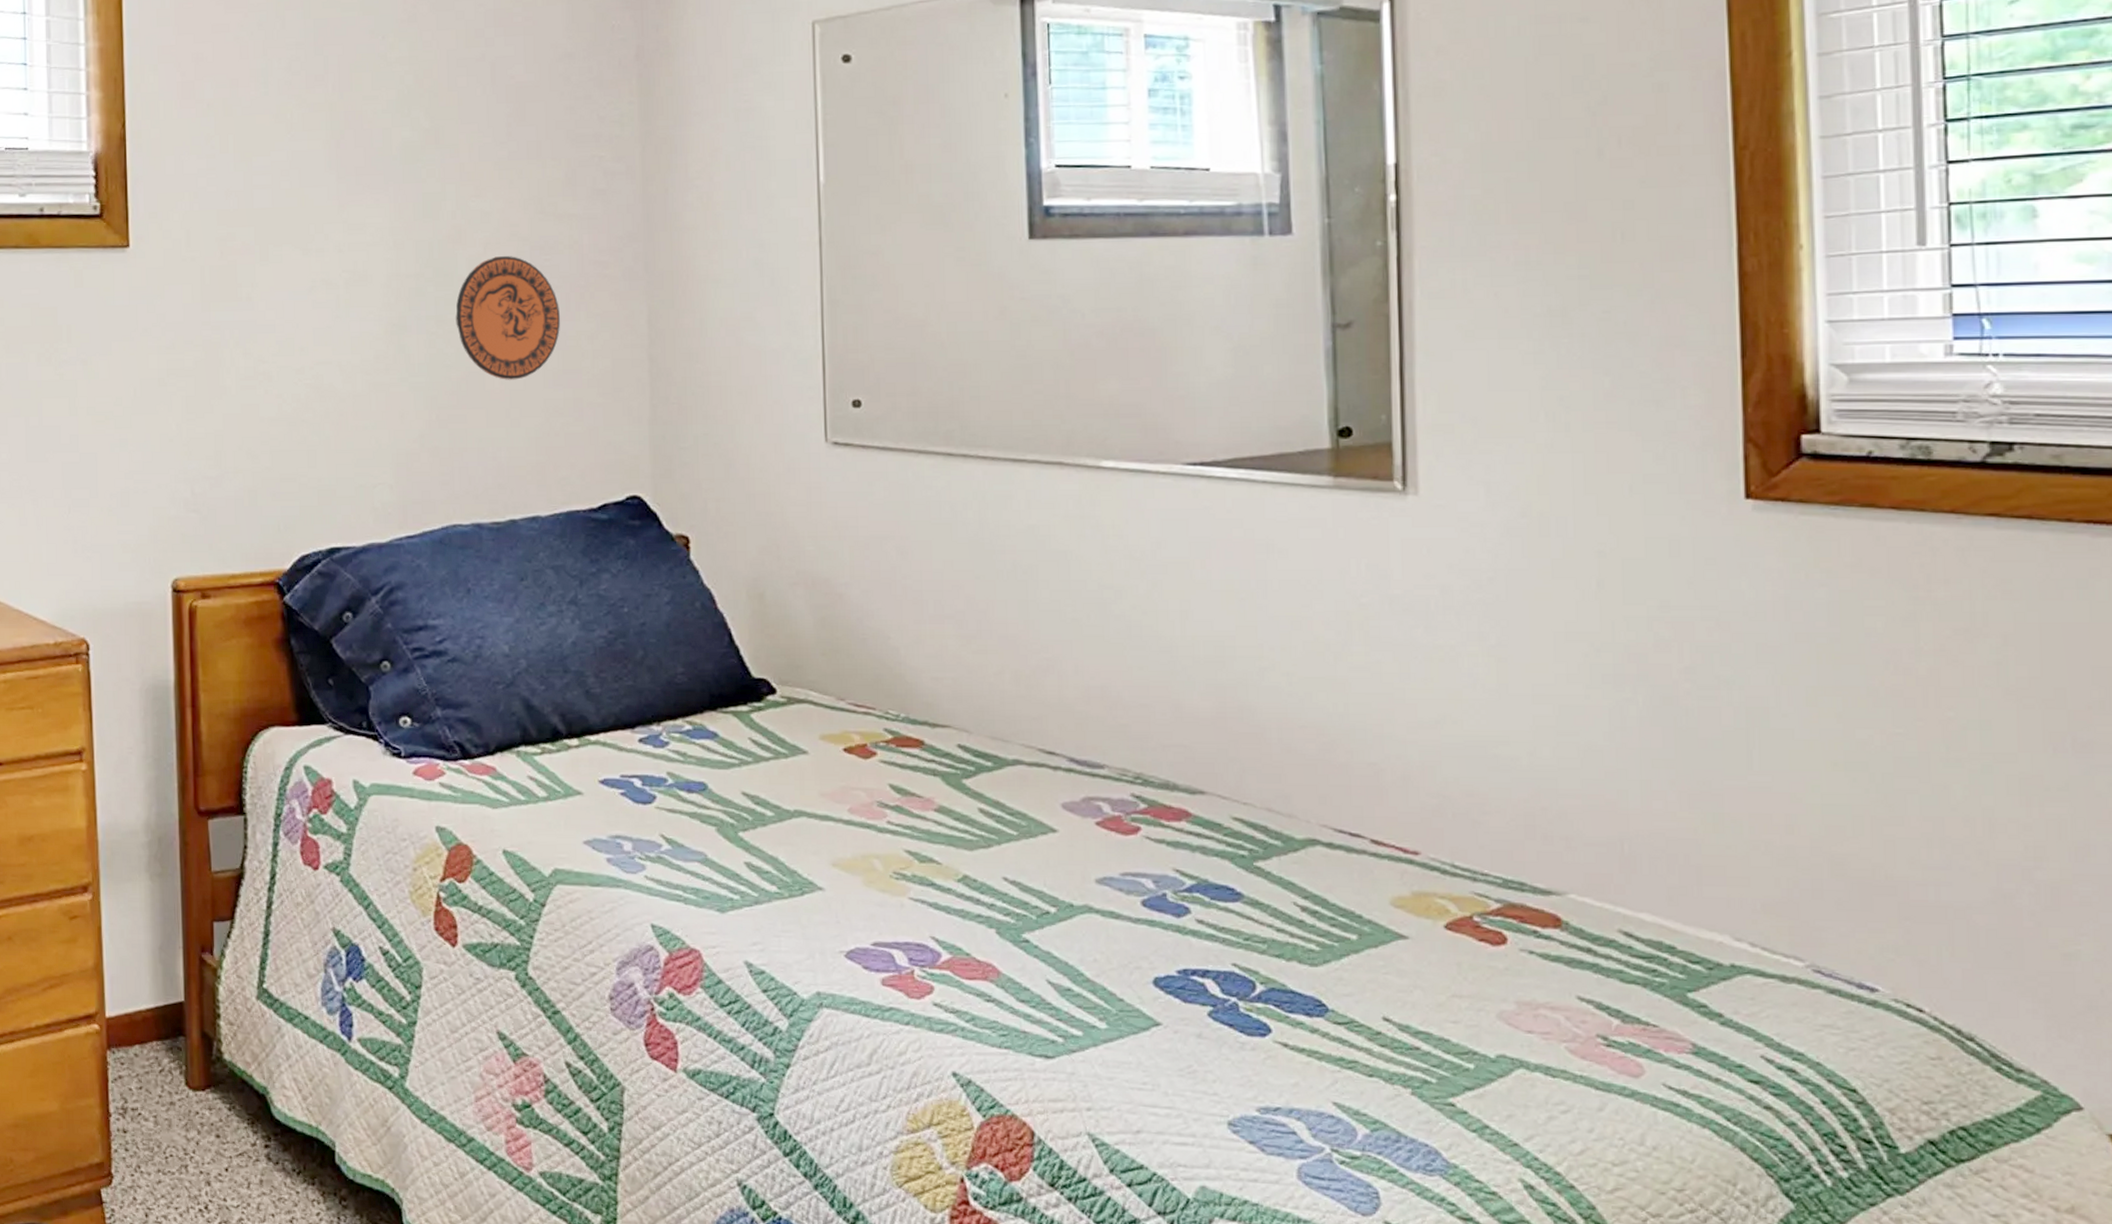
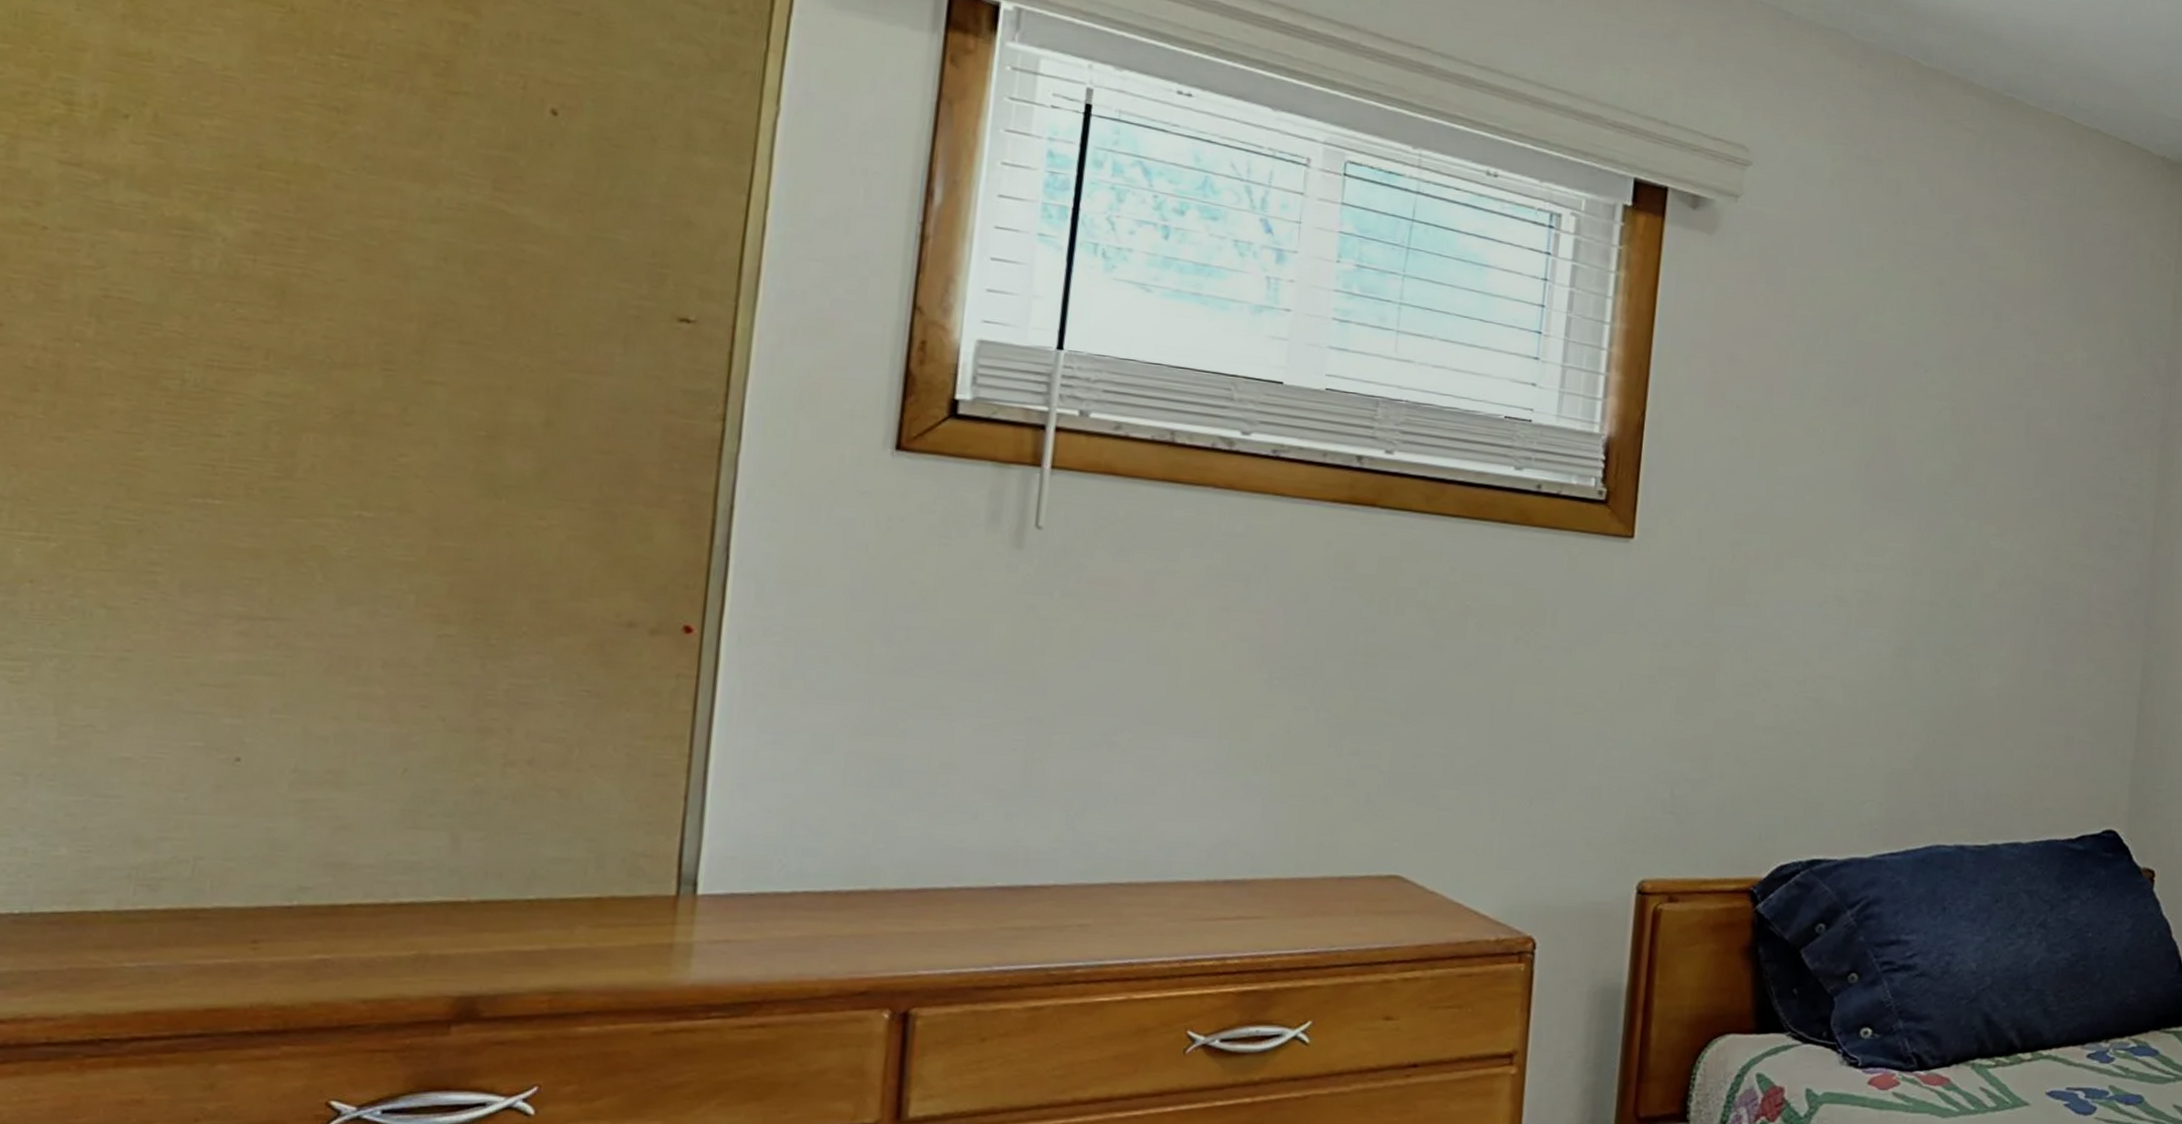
decorative plate: present [455,256,561,380] -> none [1963,594,2063,713]

